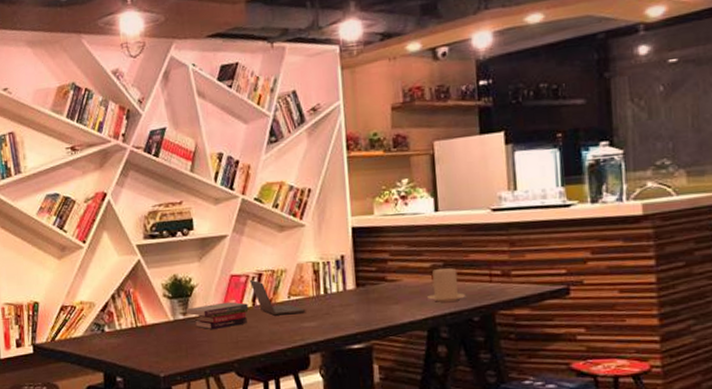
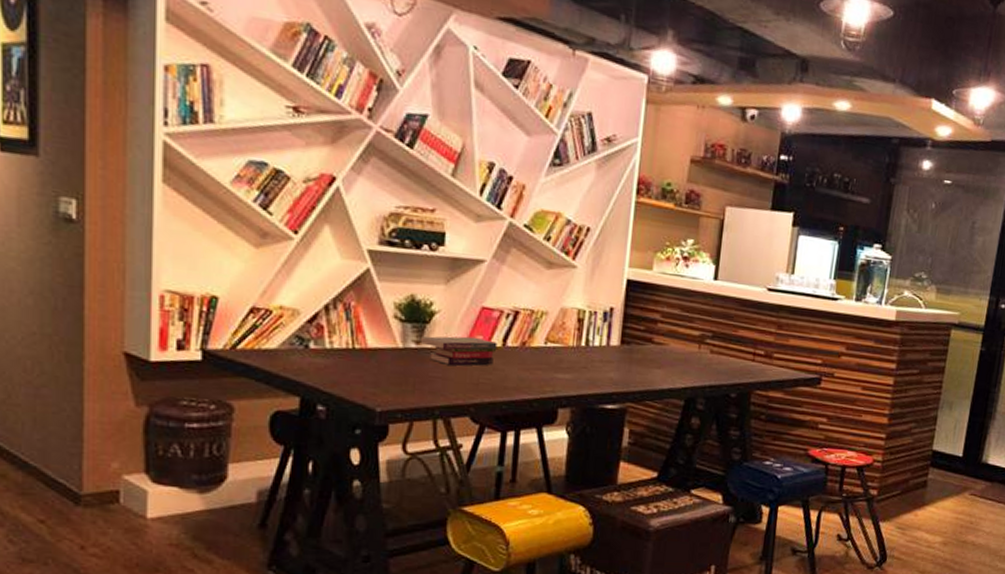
laptop computer: present [249,279,306,316] -> none [502,316,562,363]
candle: present [427,268,467,302] -> none [691,339,728,375]

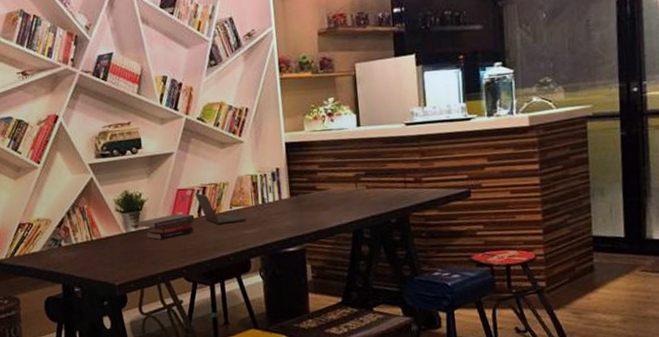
laptop computer: none [502,316,562,363] -> present [194,192,247,225]

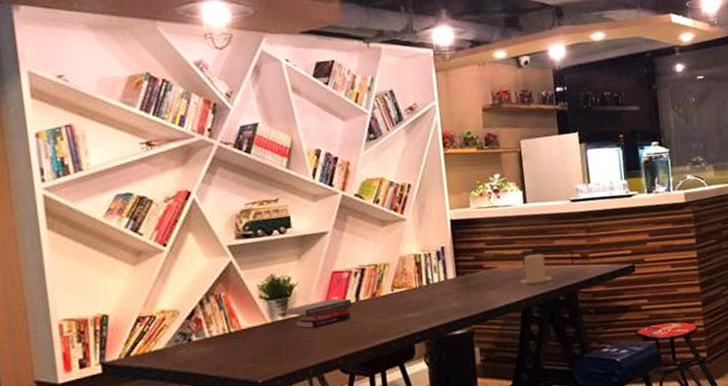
laptop computer: present [194,192,247,225] -> none [351,275,410,310]
candle: none [352,177,385,207] -> present [520,253,553,285]

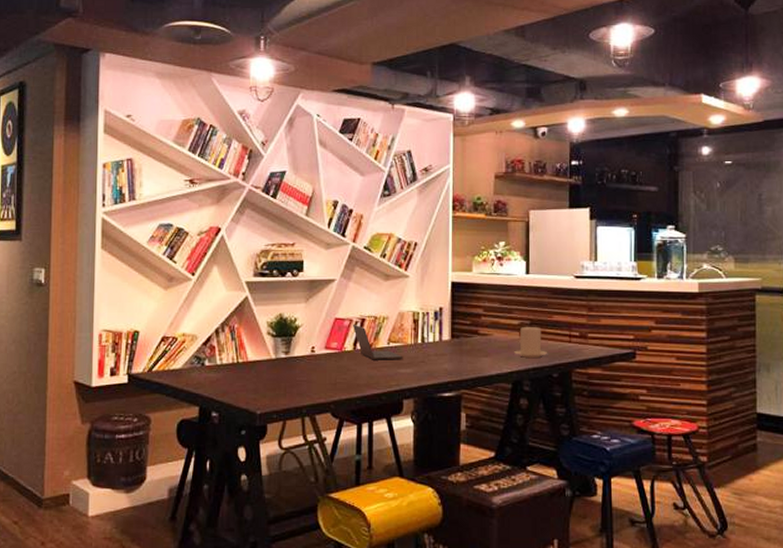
books: present [285,298,352,329] -> none [288,344,349,371]
laptop computer: none [351,275,410,310] -> present [352,324,403,360]

